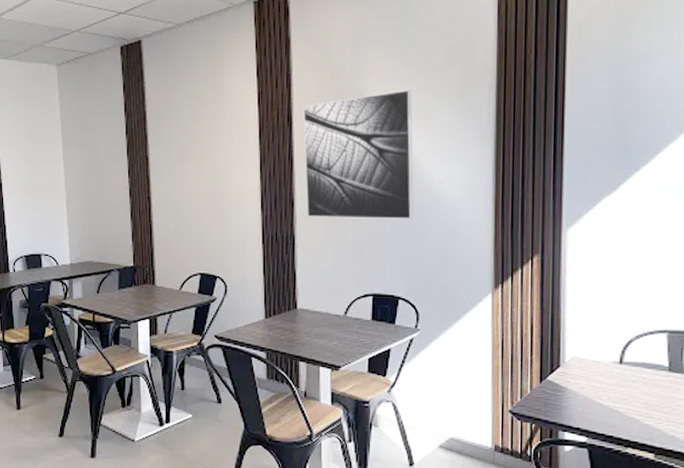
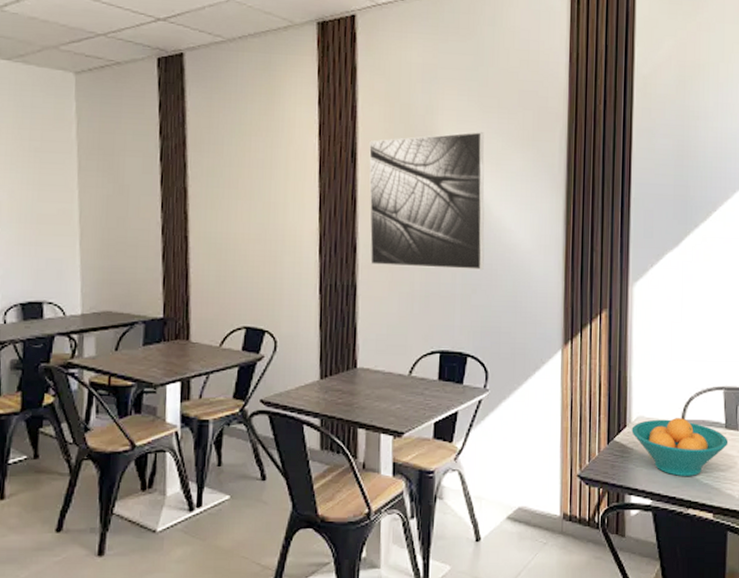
fruit bowl: none [565,360,672,418] -> present [631,418,729,477]

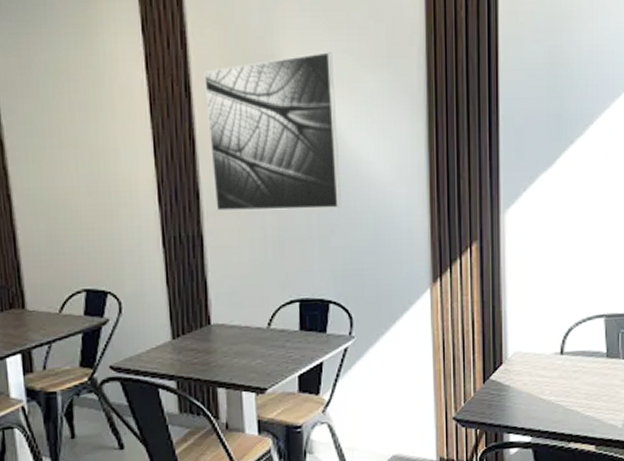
fruit bowl: present [631,418,729,477] -> none [508,350,610,411]

